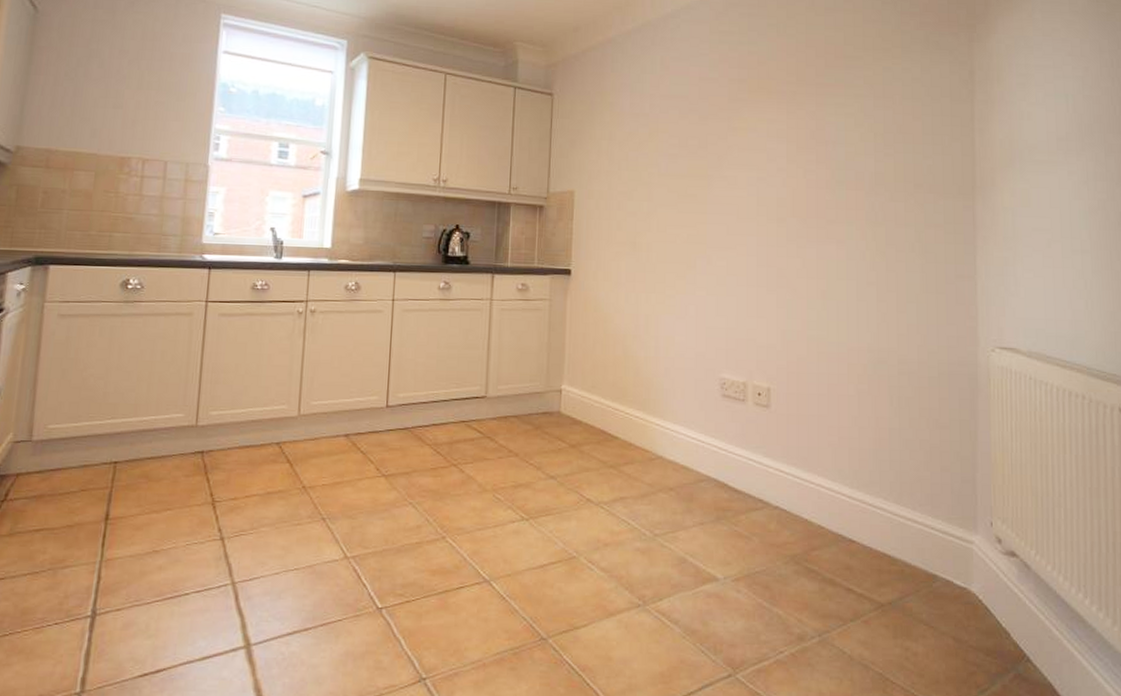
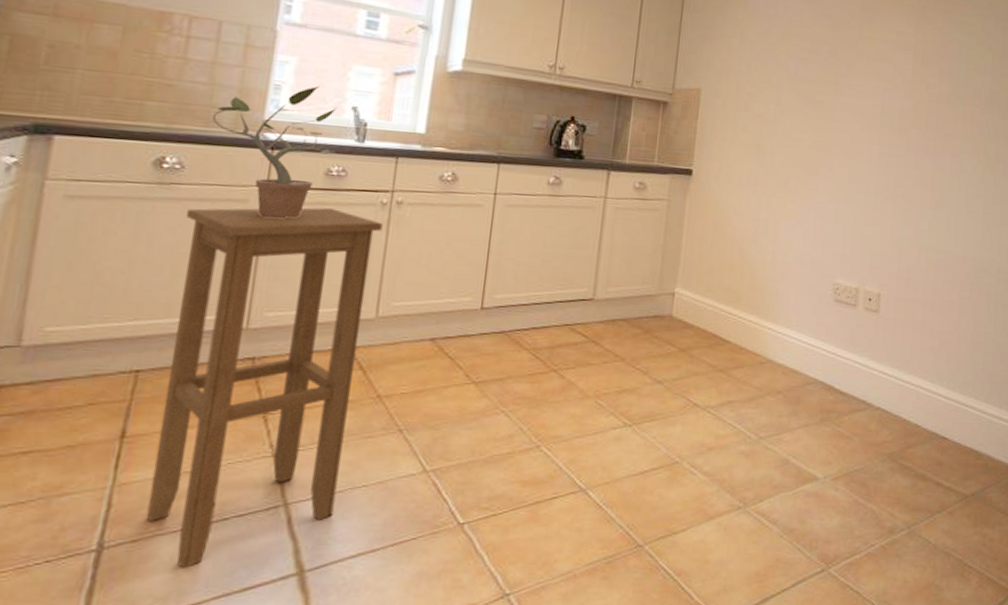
stool: none [126,318,300,636] -> present [146,207,383,568]
potted plant: none [162,211,262,328] -> present [211,85,339,218]

